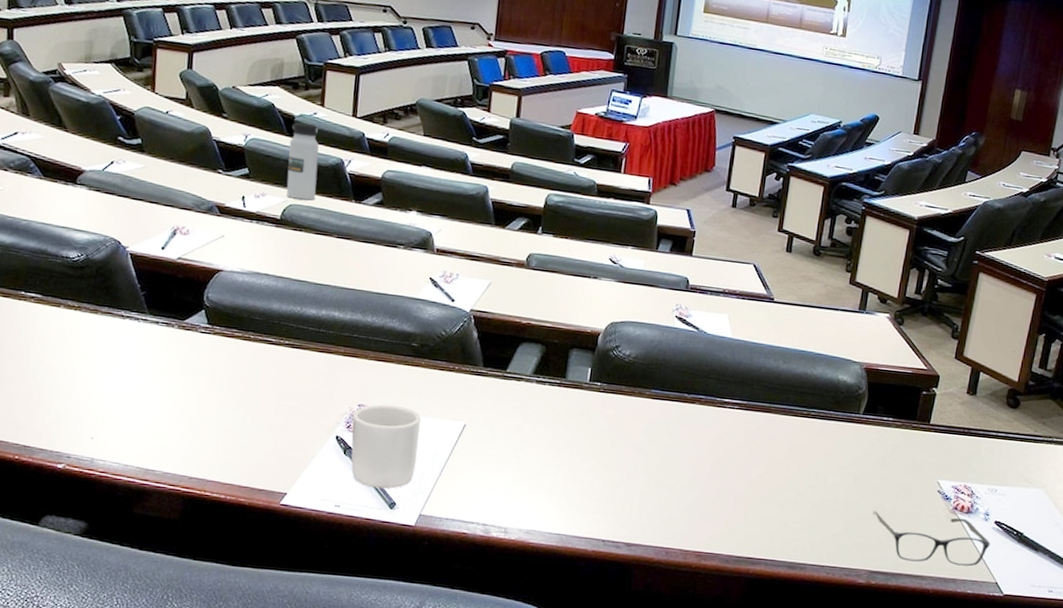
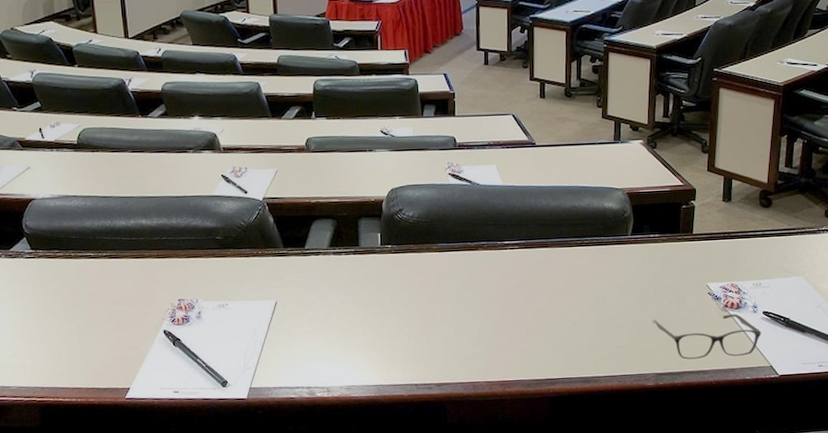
water bottle: present [286,123,319,201] -> none [72,52,105,123]
mug: present [351,404,421,489] -> none [174,295,239,371]

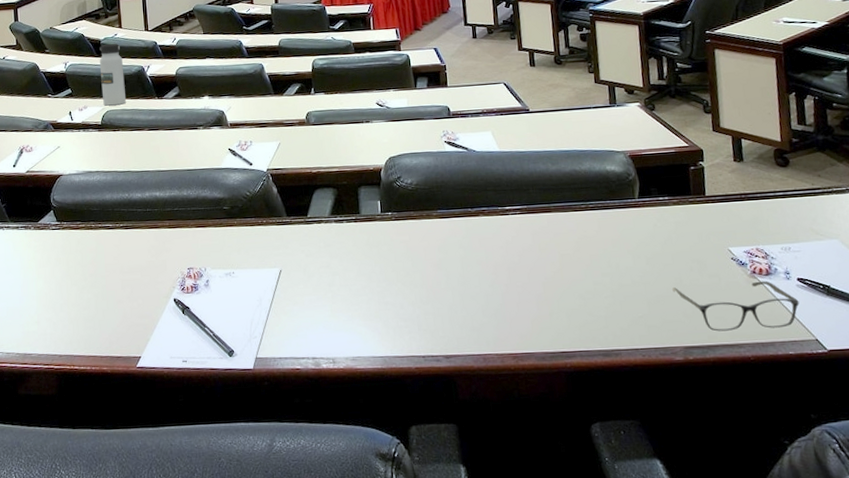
water bottle: none [72,52,105,123] -> present [99,44,126,106]

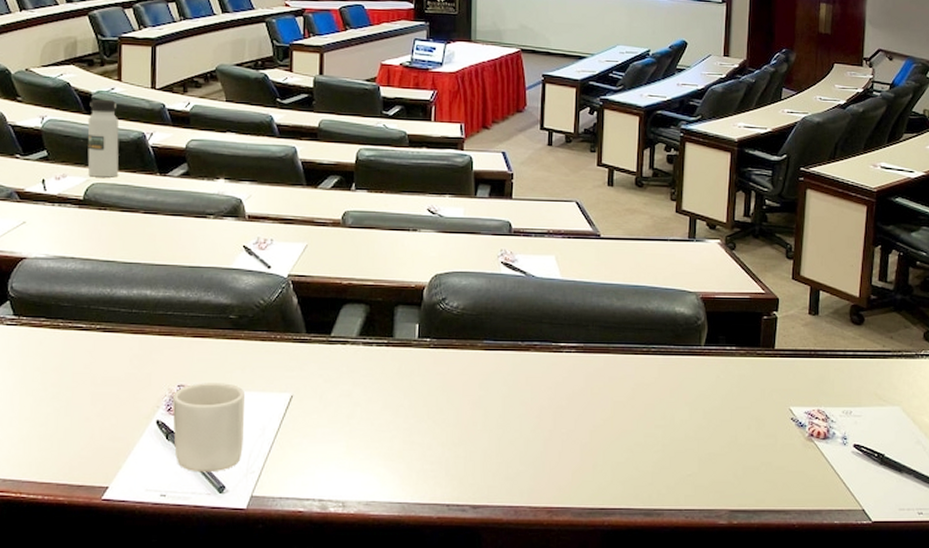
mug: none [184,263,245,340] -> present [172,383,245,473]
eyeglasses: present [672,280,799,332] -> none [726,445,852,496]

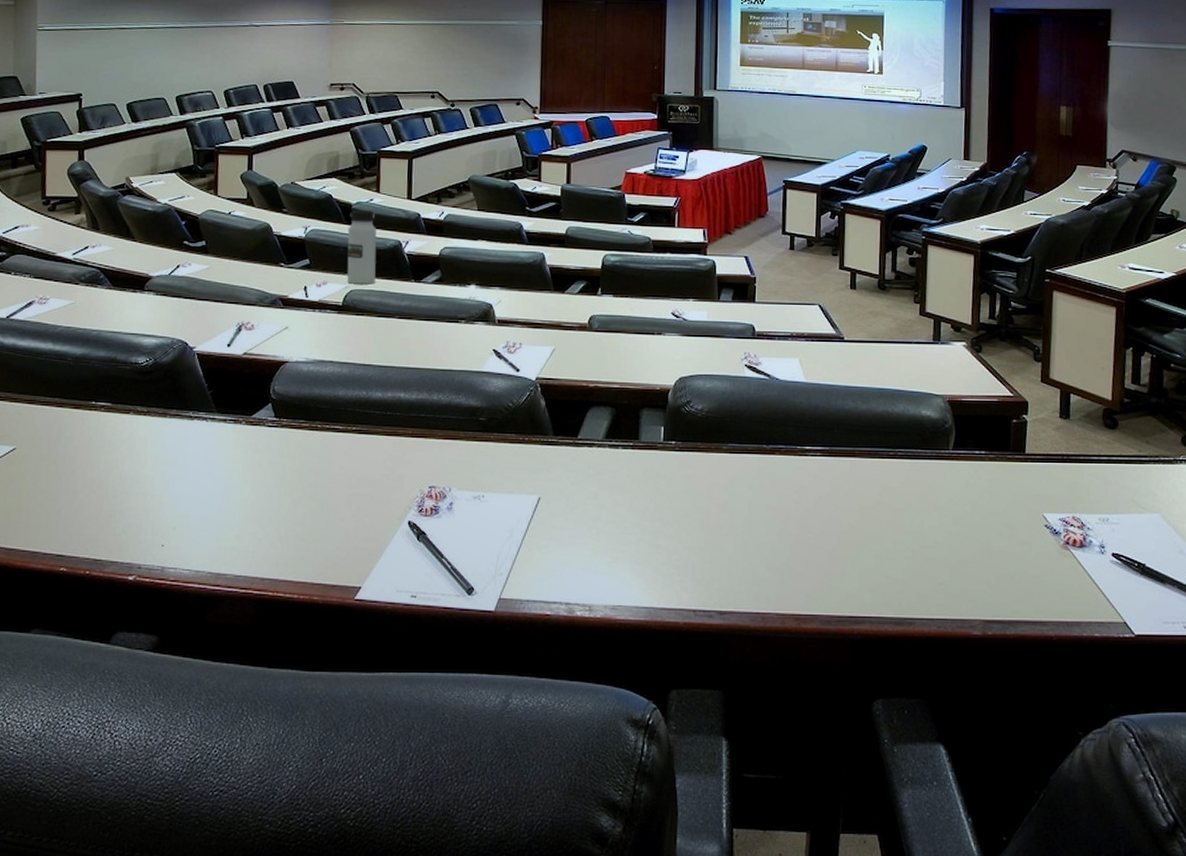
mug: present [172,383,245,473] -> none [423,484,493,574]

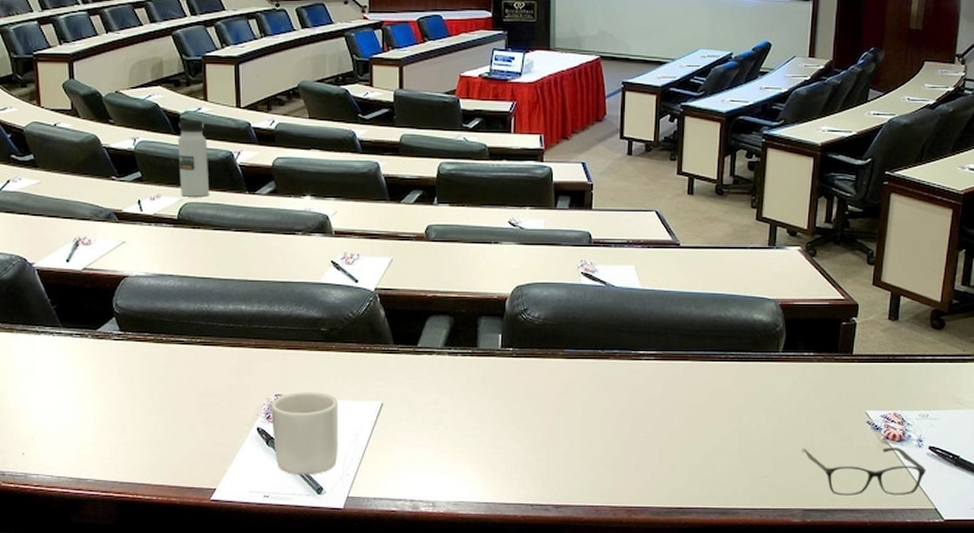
mug: none [423,484,493,574] -> present [270,392,338,475]
eyeglasses: none [978,553,1111,607] -> present [802,447,926,496]

